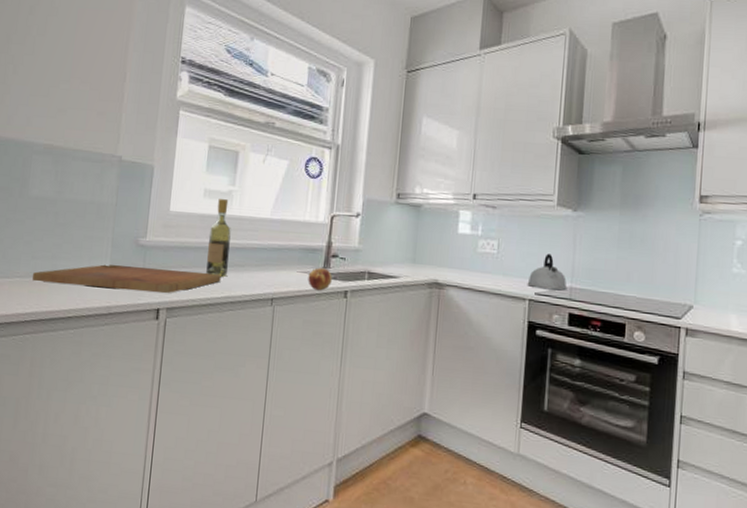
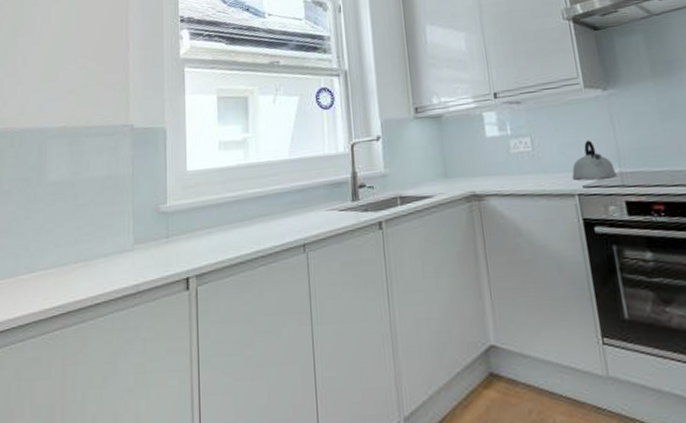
cutting board: present [32,264,221,294] -> none [56,228,248,272]
bottle: present [206,199,231,277] -> none [229,148,254,230]
fruit: present [308,268,332,291] -> none [338,201,363,227]

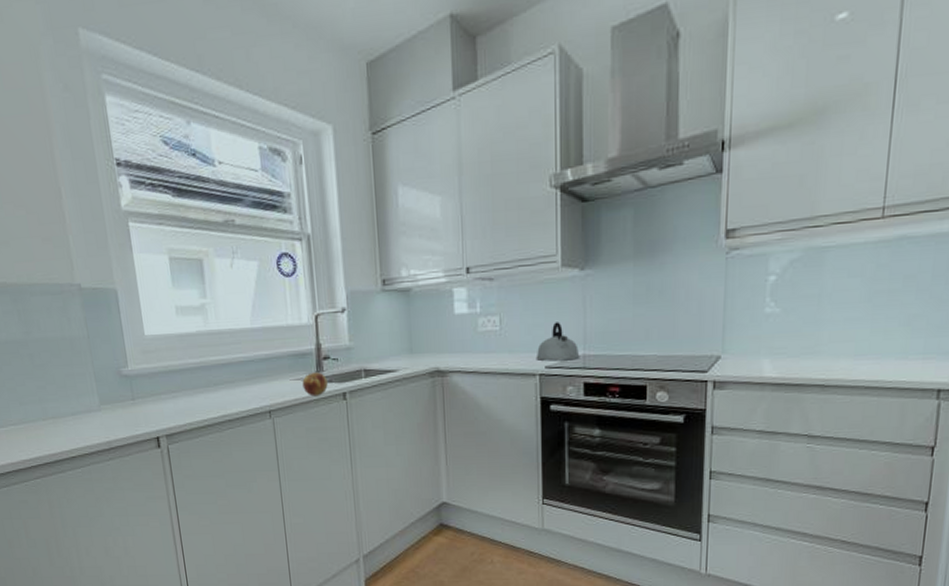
fruit: none [338,201,363,227] -> present [302,372,328,397]

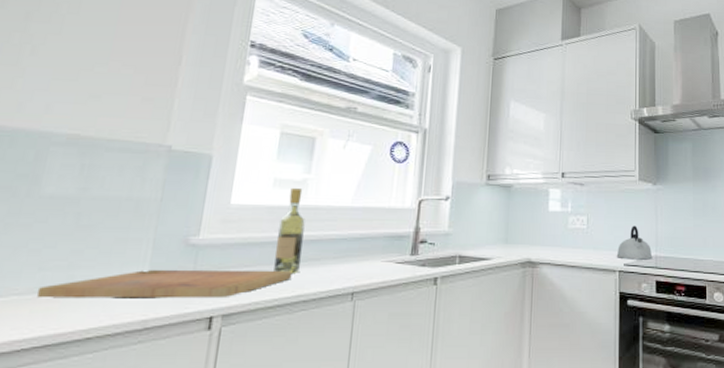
cutting board: none [25,393,214,427] -> present [36,269,293,299]
bottle: none [190,314,220,396] -> present [274,188,305,273]
fruit: present [302,372,328,397] -> none [393,255,421,280]

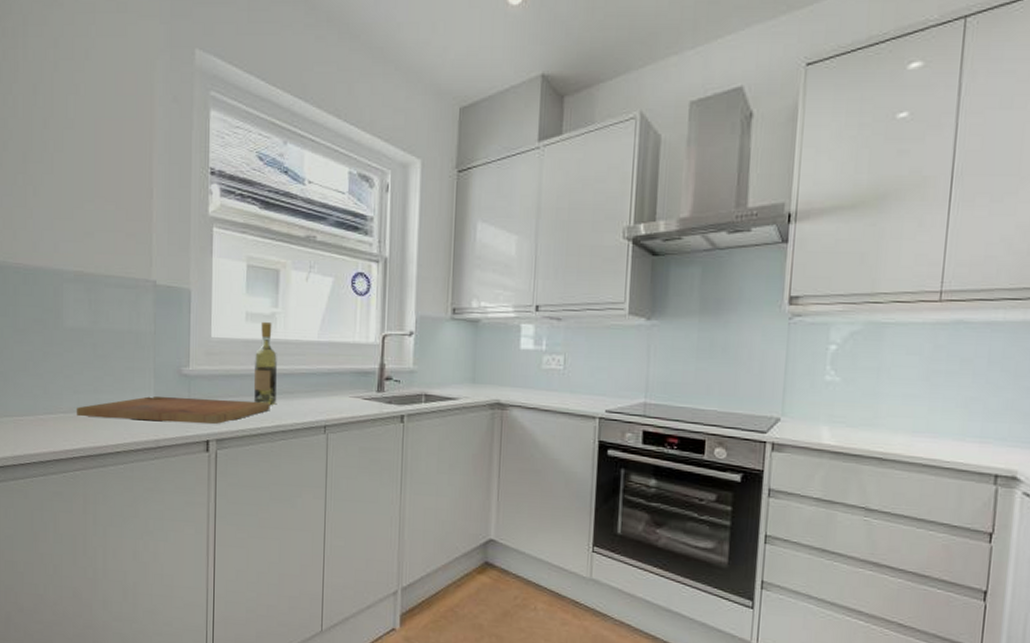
kettle: present [616,225,653,260] -> none [597,367,641,407]

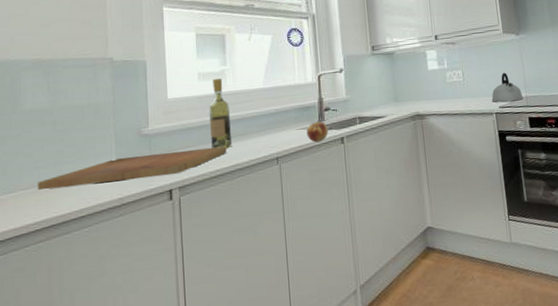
fruit: none [361,392,387,416] -> present [306,121,328,143]
kettle: none [597,367,641,407] -> present [491,72,524,103]

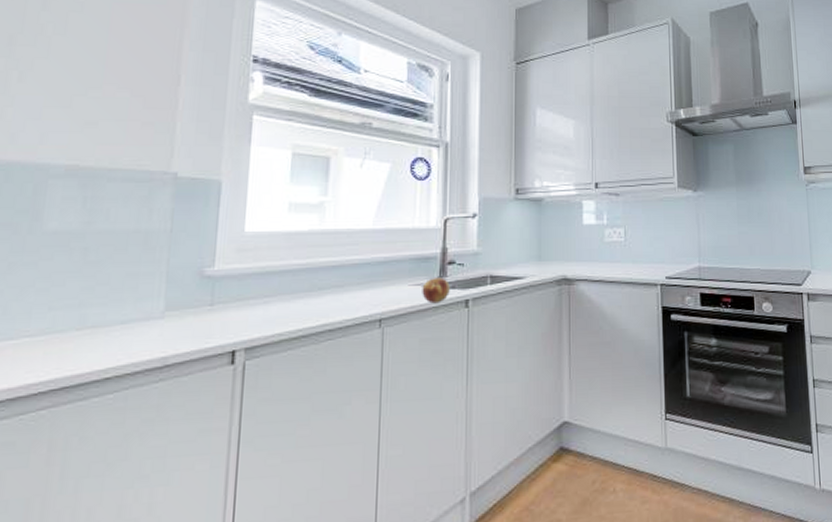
cutting board: present [37,146,227,191] -> none [49,298,315,340]
bottle: present [208,79,233,148] -> none [295,212,325,302]
kettle: present [491,72,524,103] -> none [657,236,696,272]

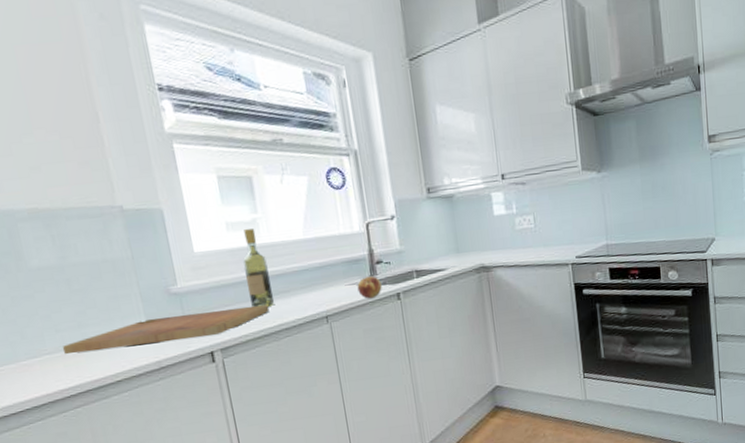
cutting board: none [49,298,315,340] -> present [62,304,270,355]
bottle: none [295,212,325,302] -> present [242,228,275,307]

